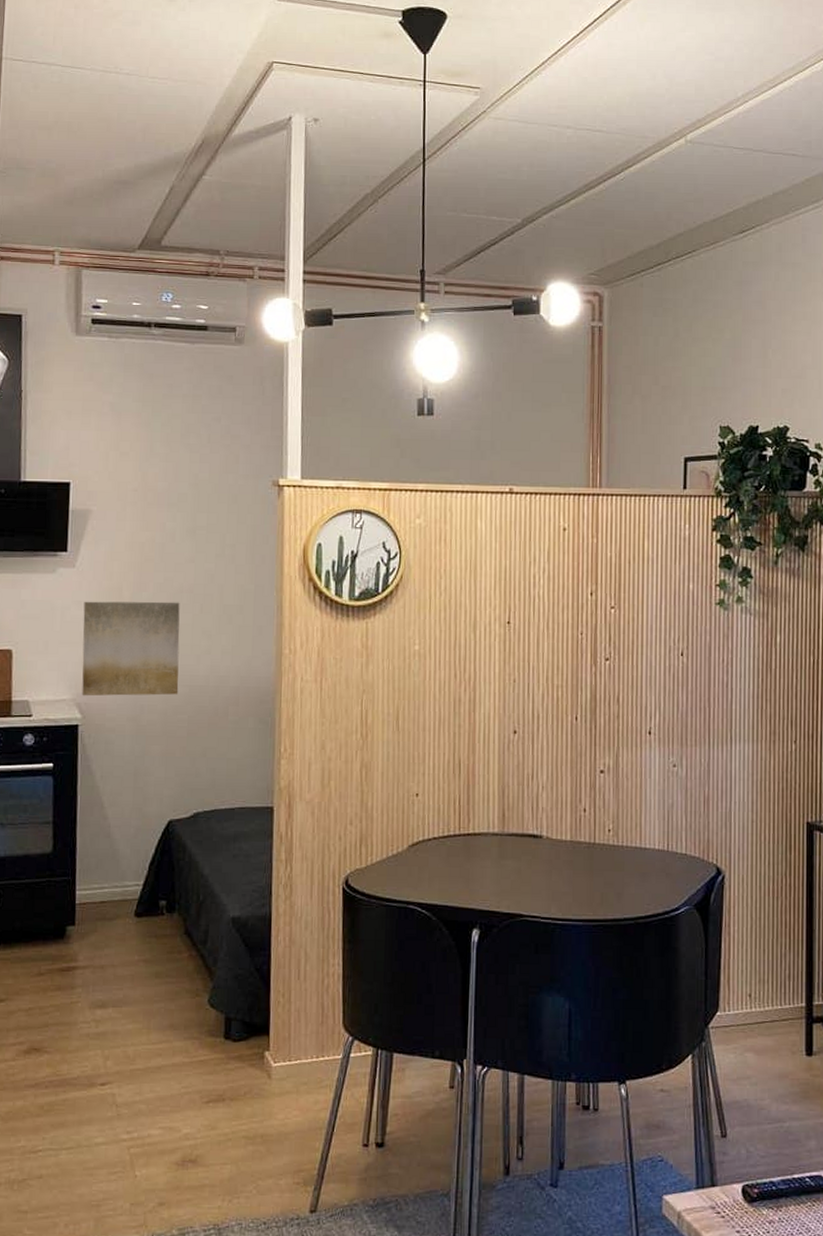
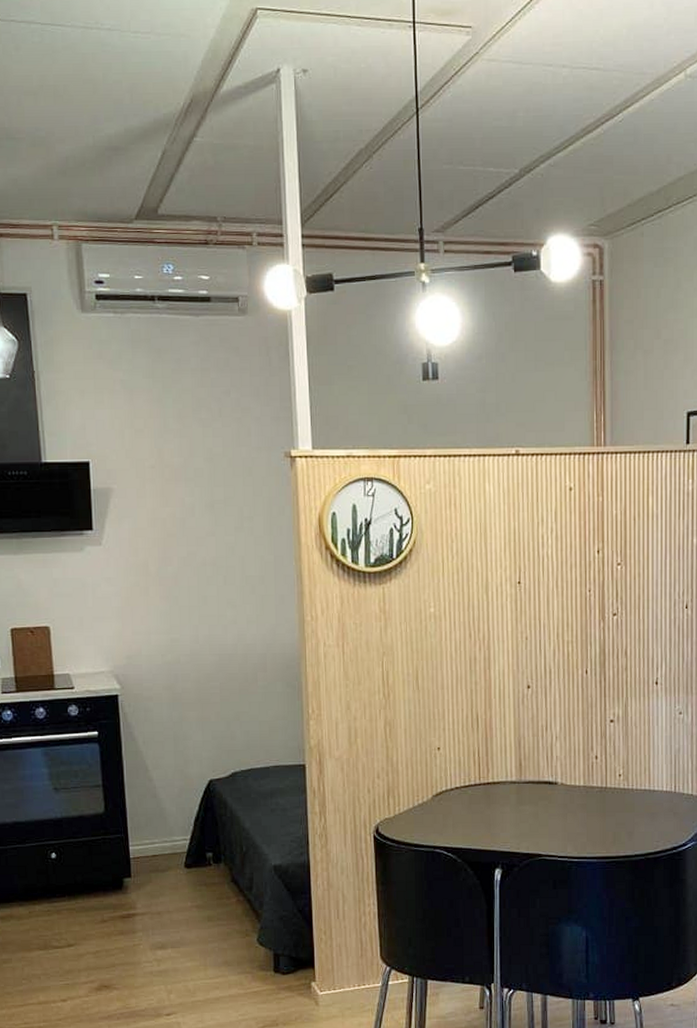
wall art: present [82,601,180,696] -> none [113,575,209,668]

